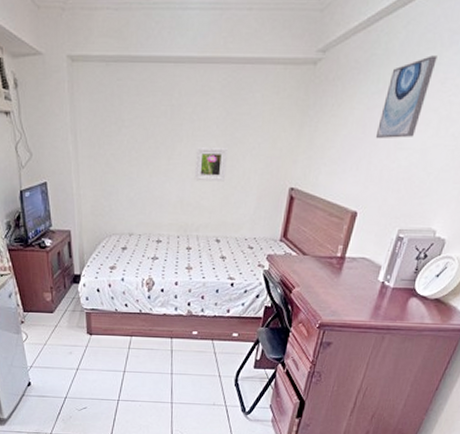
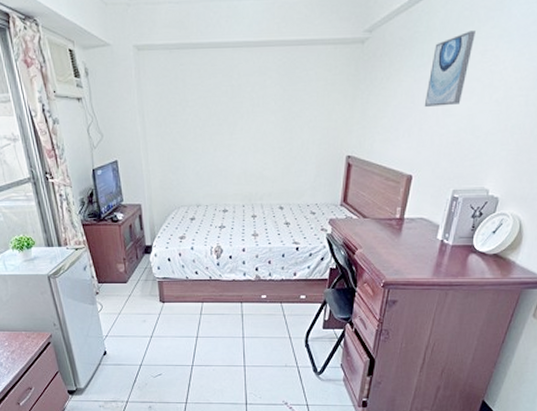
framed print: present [194,147,228,182] -> none [256,122,286,153]

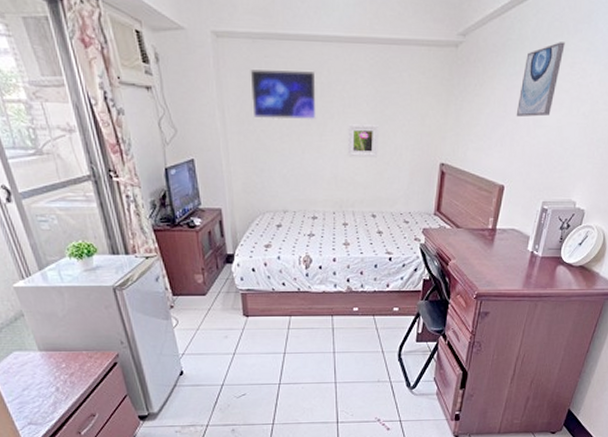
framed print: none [167,76,227,122] -> present [250,69,316,120]
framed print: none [256,122,286,153] -> present [347,124,379,158]

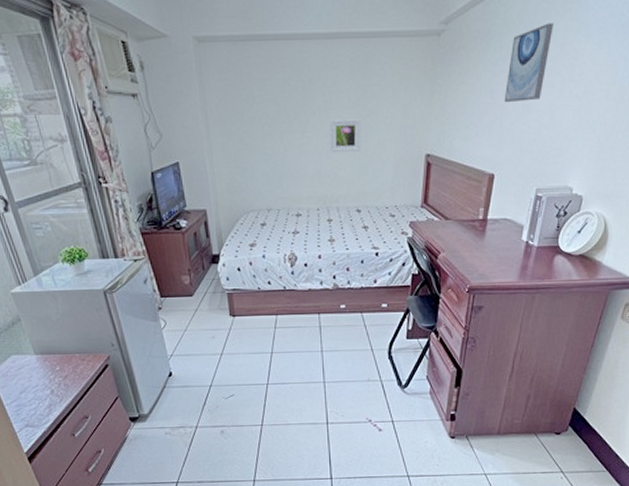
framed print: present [250,69,316,120] -> none [231,70,298,119]

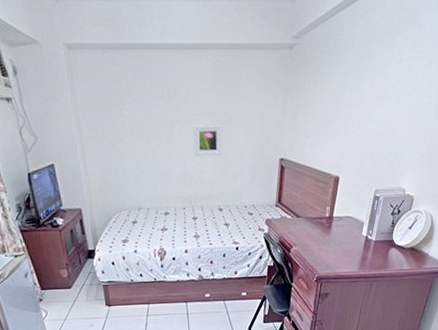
wall art: present [504,23,554,103] -> none [348,40,392,113]

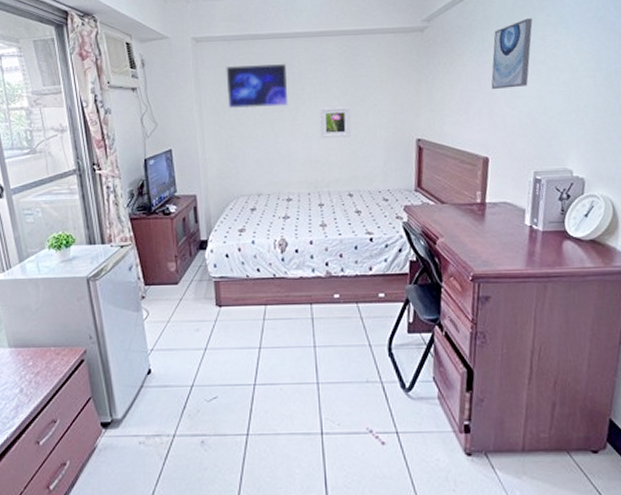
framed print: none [101,78,164,124] -> present [226,64,289,109]
wall art: none [348,40,392,113] -> present [491,18,533,90]

